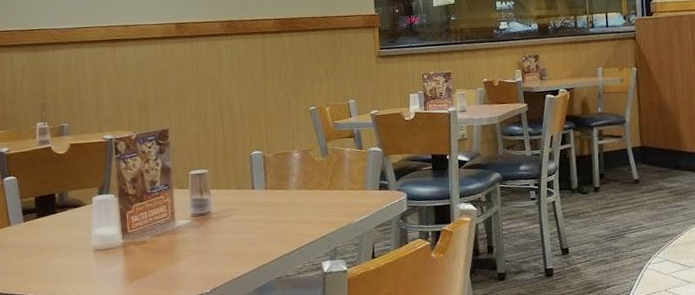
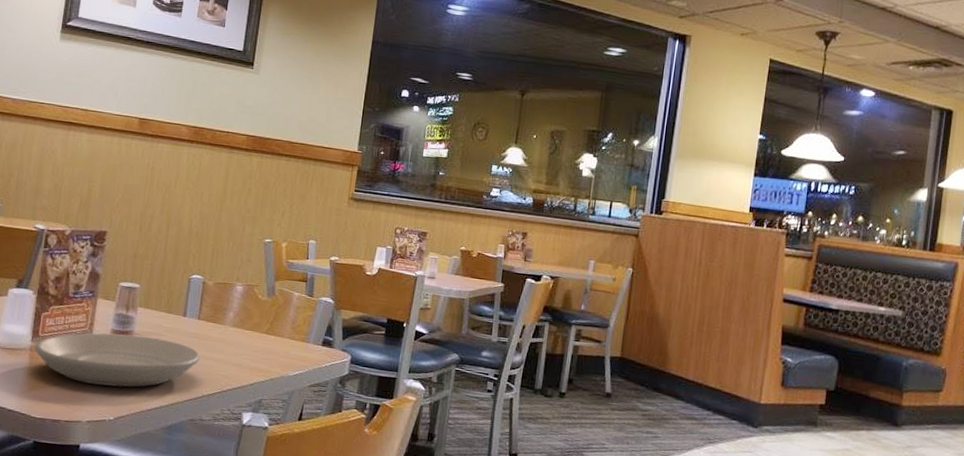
plate: none [126,213,275,266] -> present [34,333,201,387]

